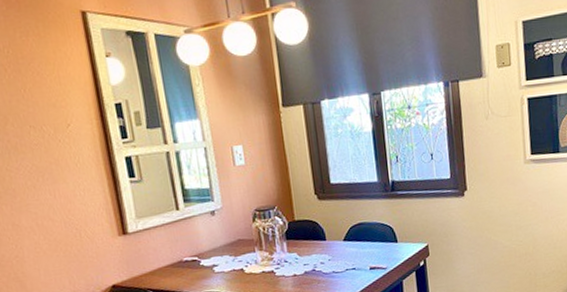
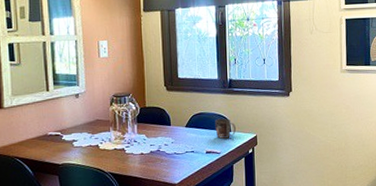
mug: none [377,227,403,252] -> present [215,118,236,139]

